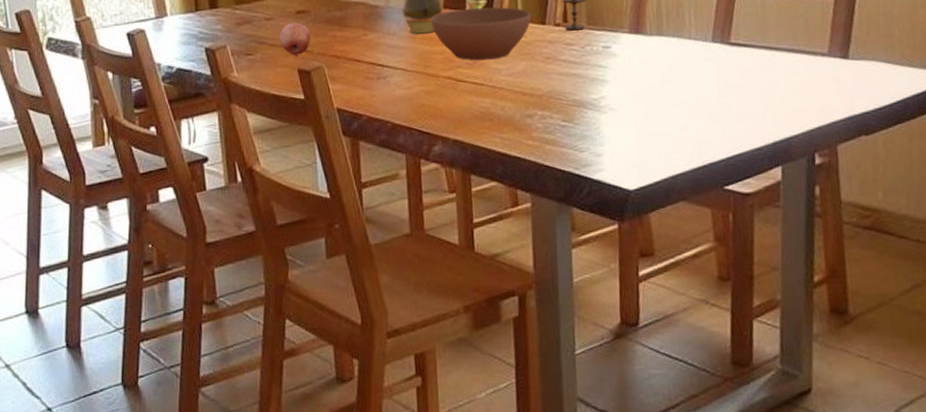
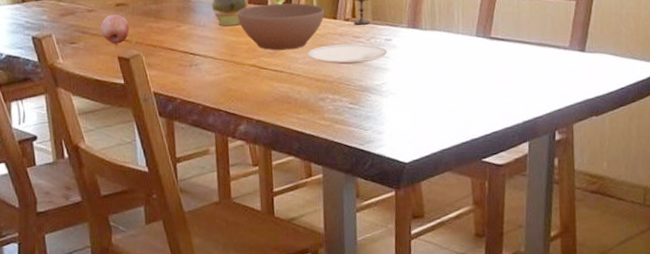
plate: none [512,52,606,76] -> present [307,44,388,65]

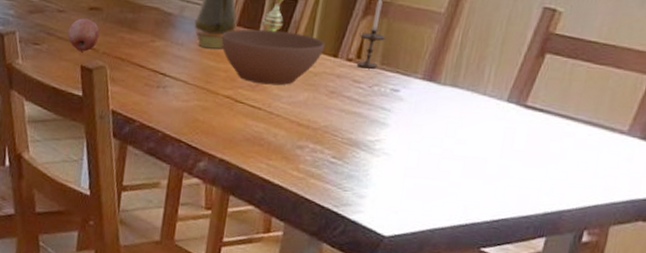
plate: present [307,44,388,65] -> none [294,86,392,113]

